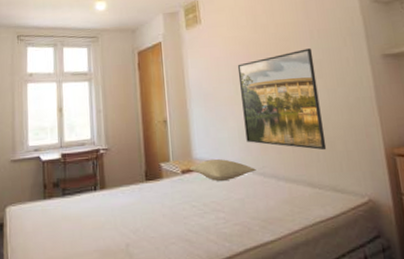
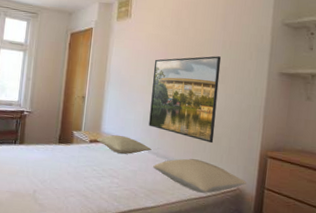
pillow: none [262,172,379,214] -> present [153,158,247,194]

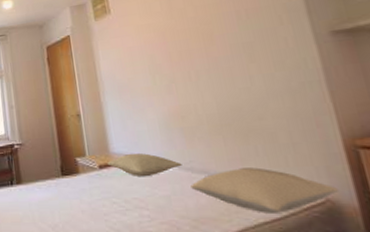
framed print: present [149,56,222,144] -> none [153,30,267,143]

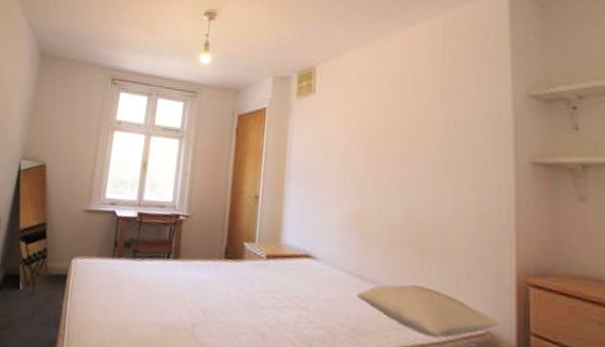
pillow: present [107,153,182,176] -> none [276,248,353,276]

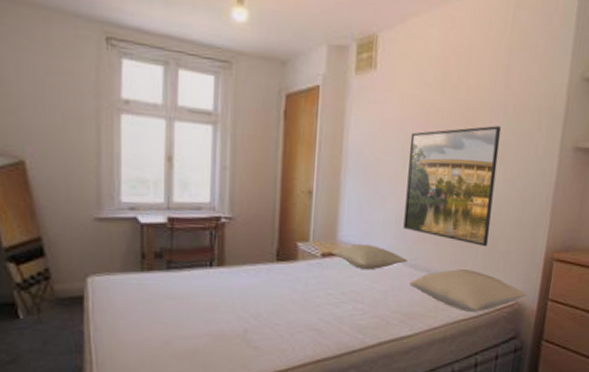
pillow: none [276,248,353,276] -> present [331,244,408,269]
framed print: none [347,140,444,263] -> present [403,125,502,247]

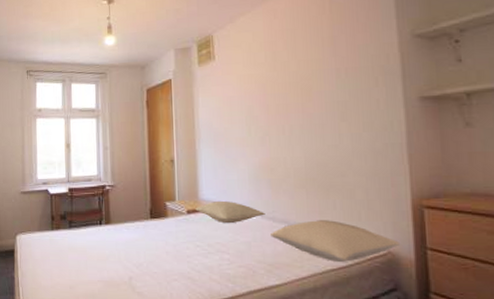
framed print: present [403,125,502,247] -> none [251,88,345,198]

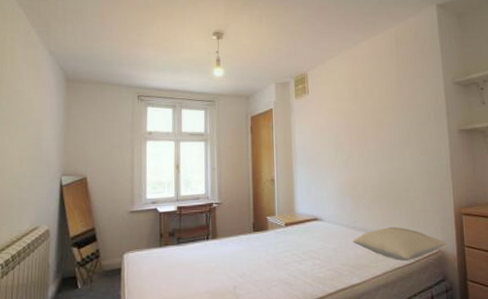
pillow: present [195,201,265,223] -> none [292,214,349,233]

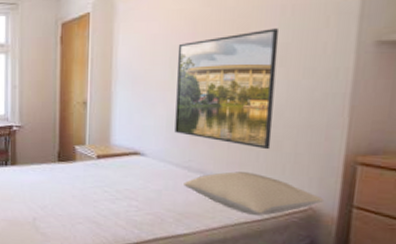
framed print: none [338,121,408,209] -> present [174,28,280,150]

